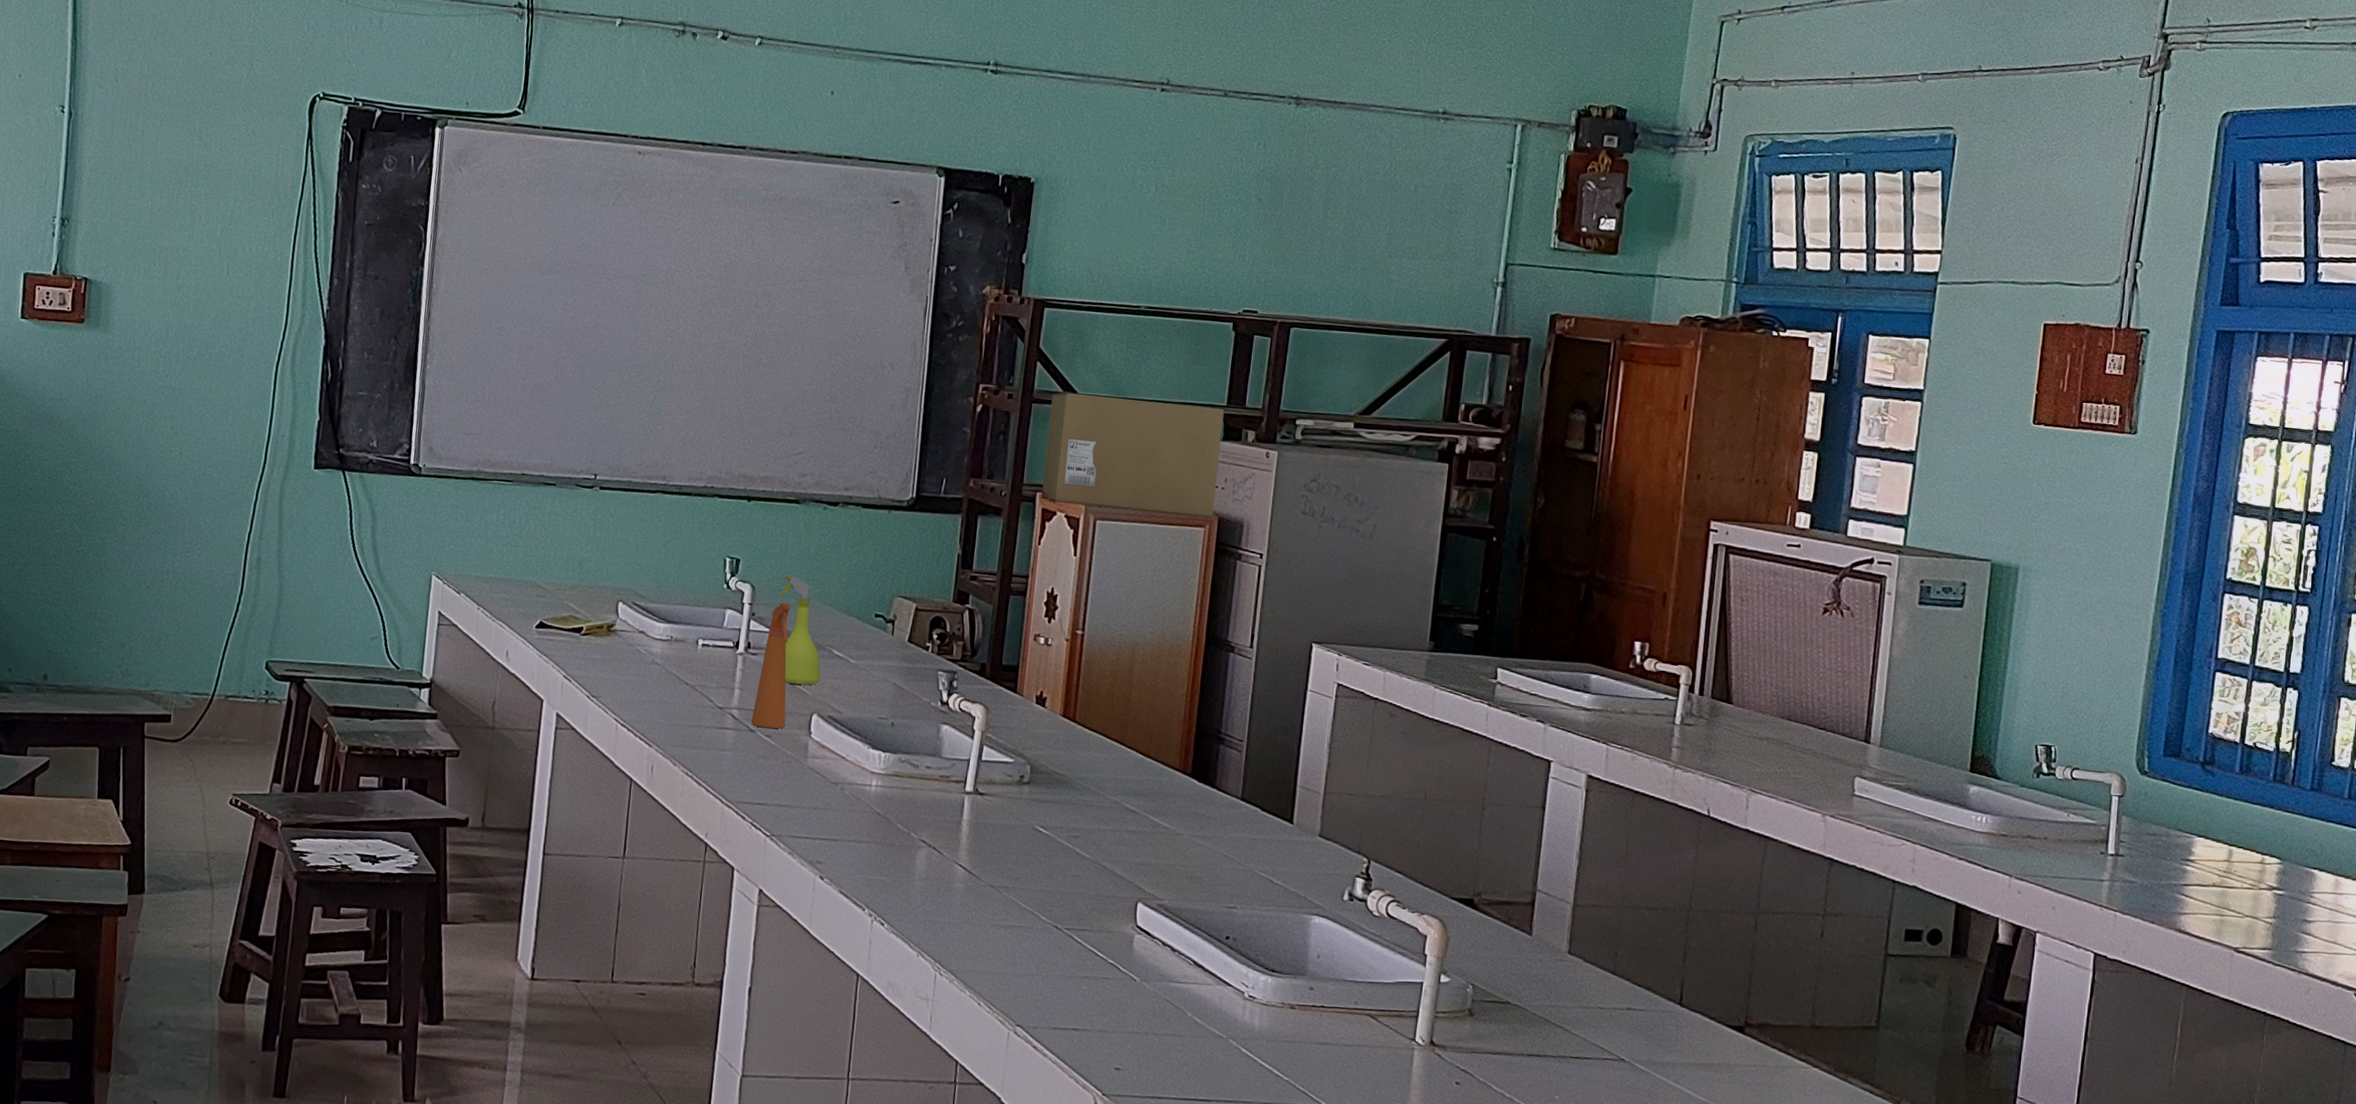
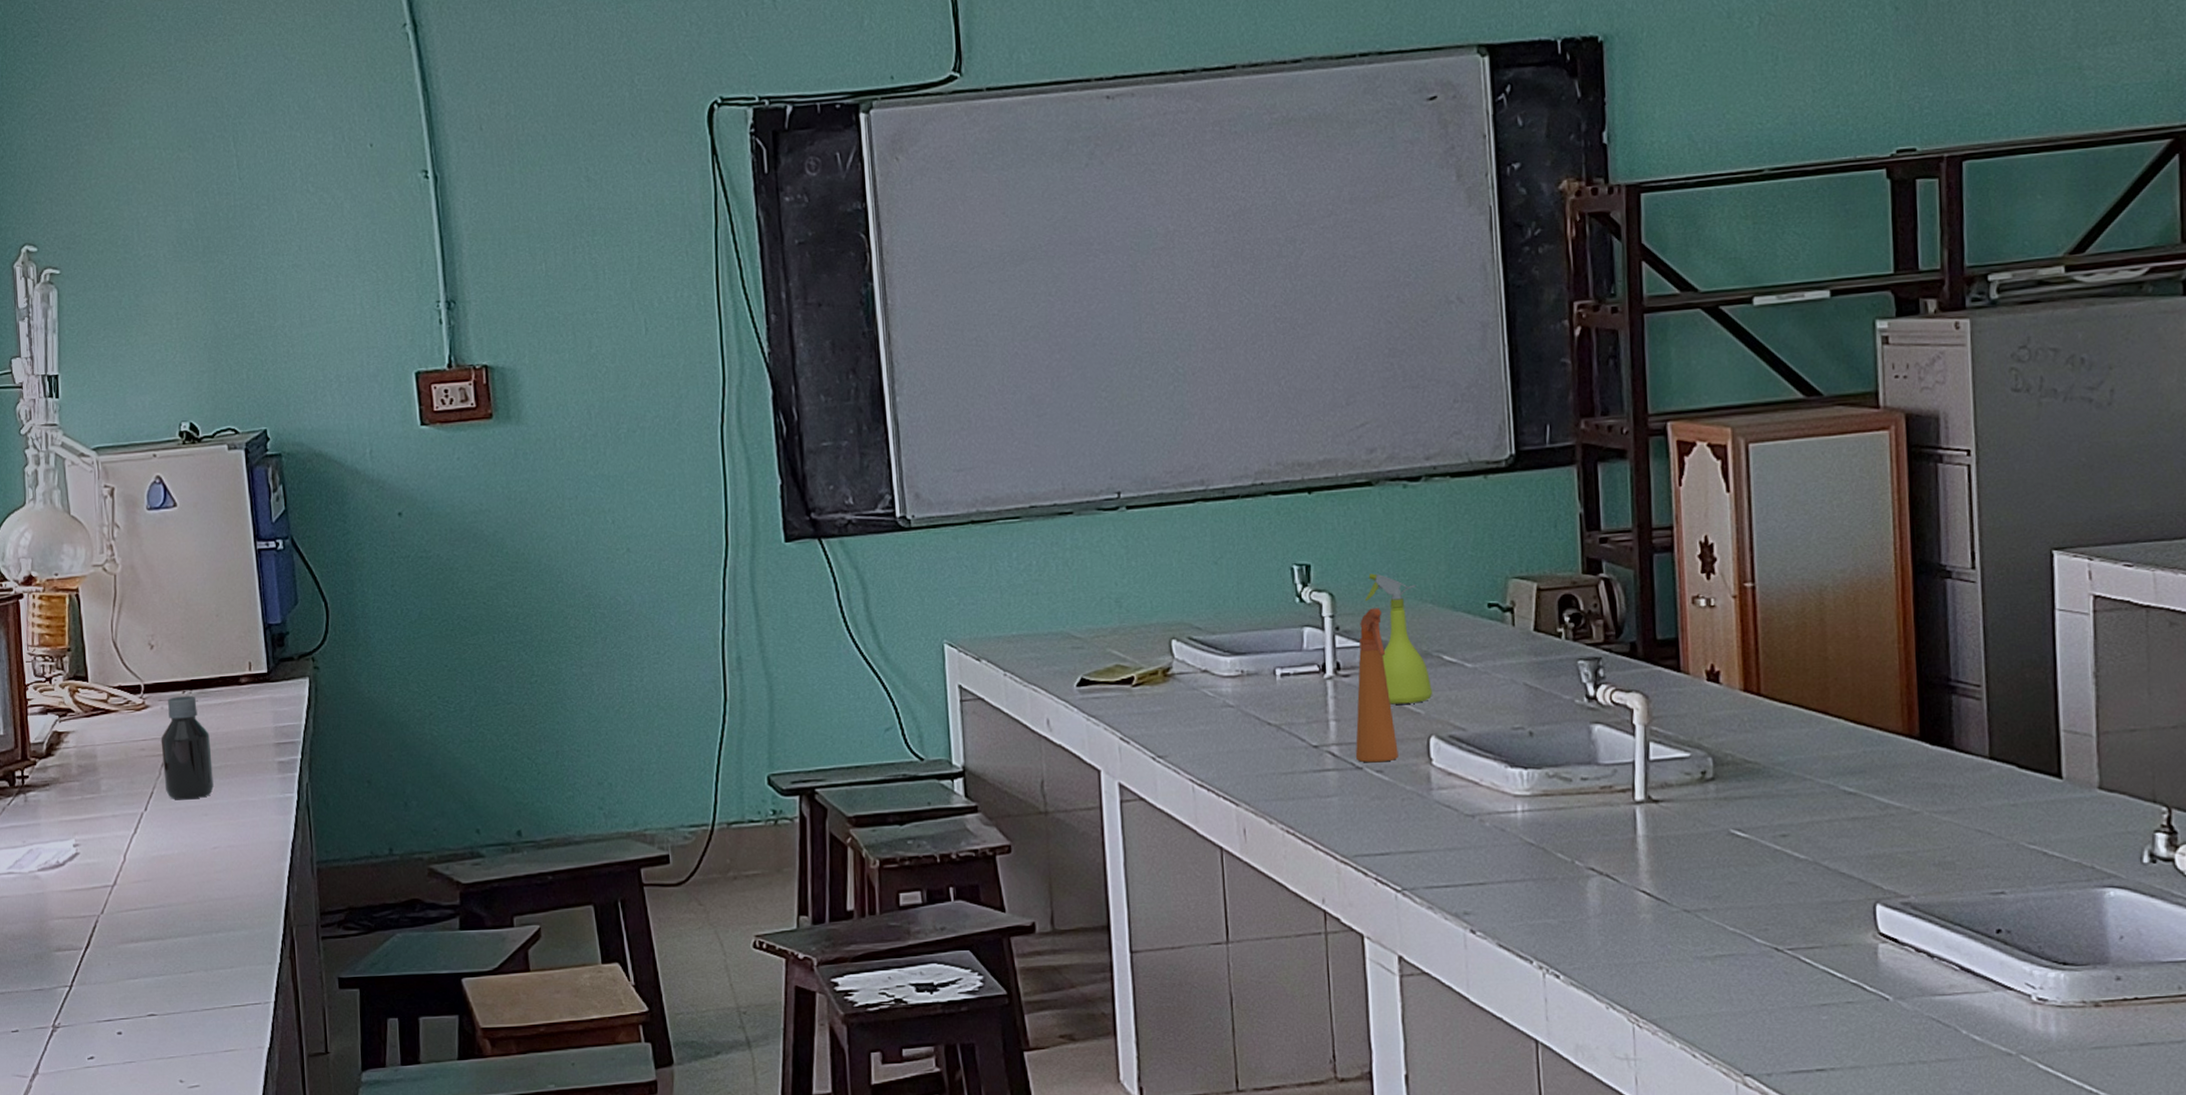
box: present [1041,392,1225,519] -> none [1667,279,1898,431]

